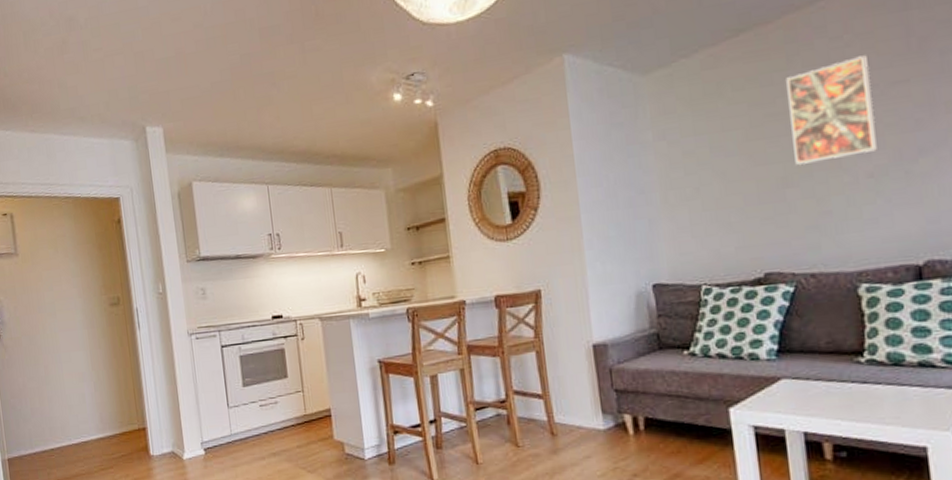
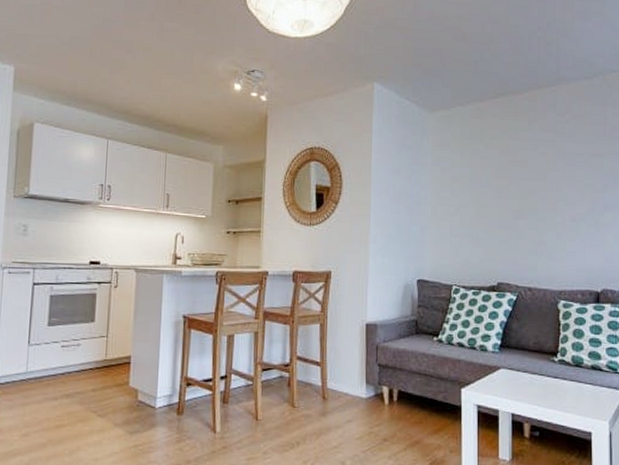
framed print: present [786,55,877,165] -> none [527,131,579,203]

